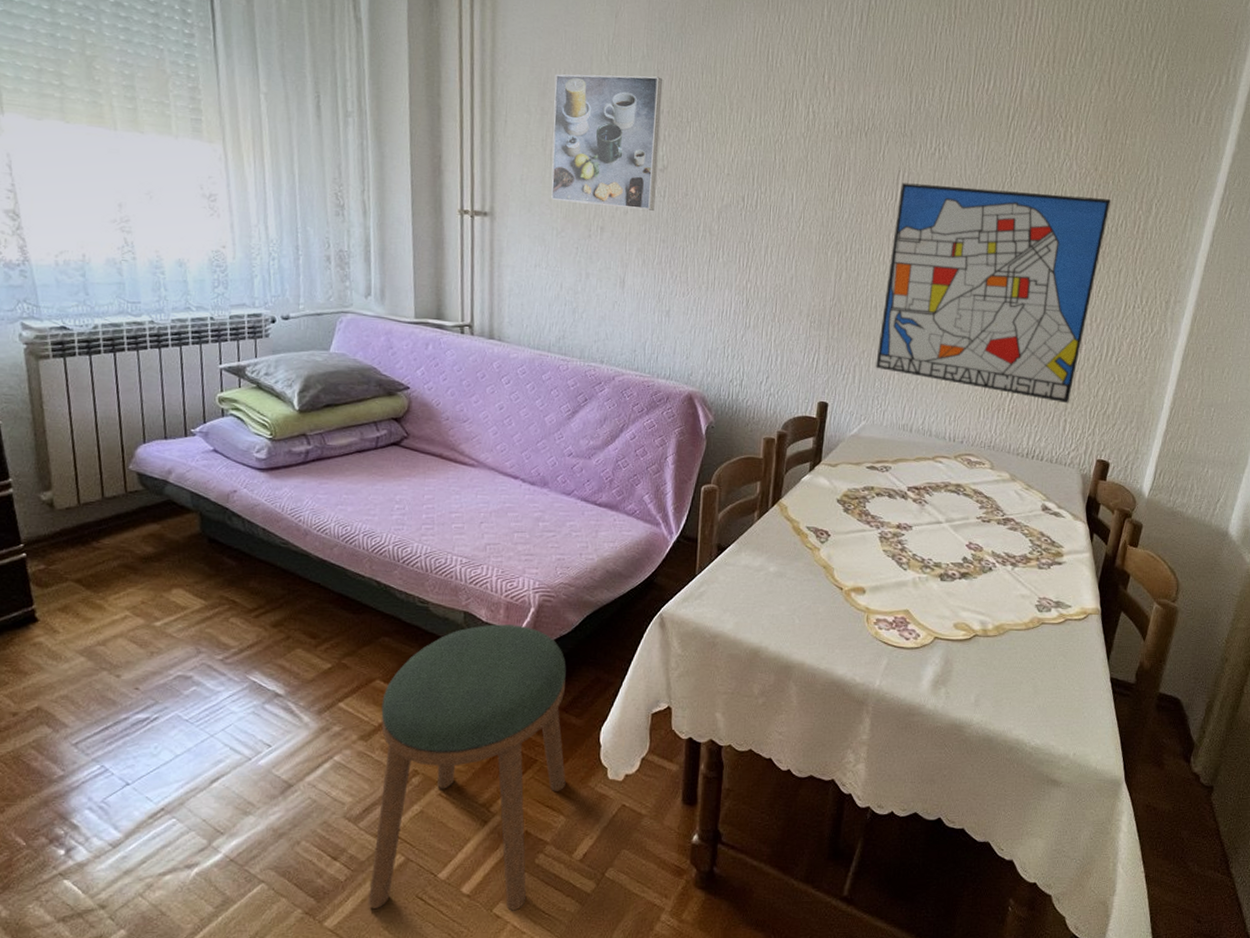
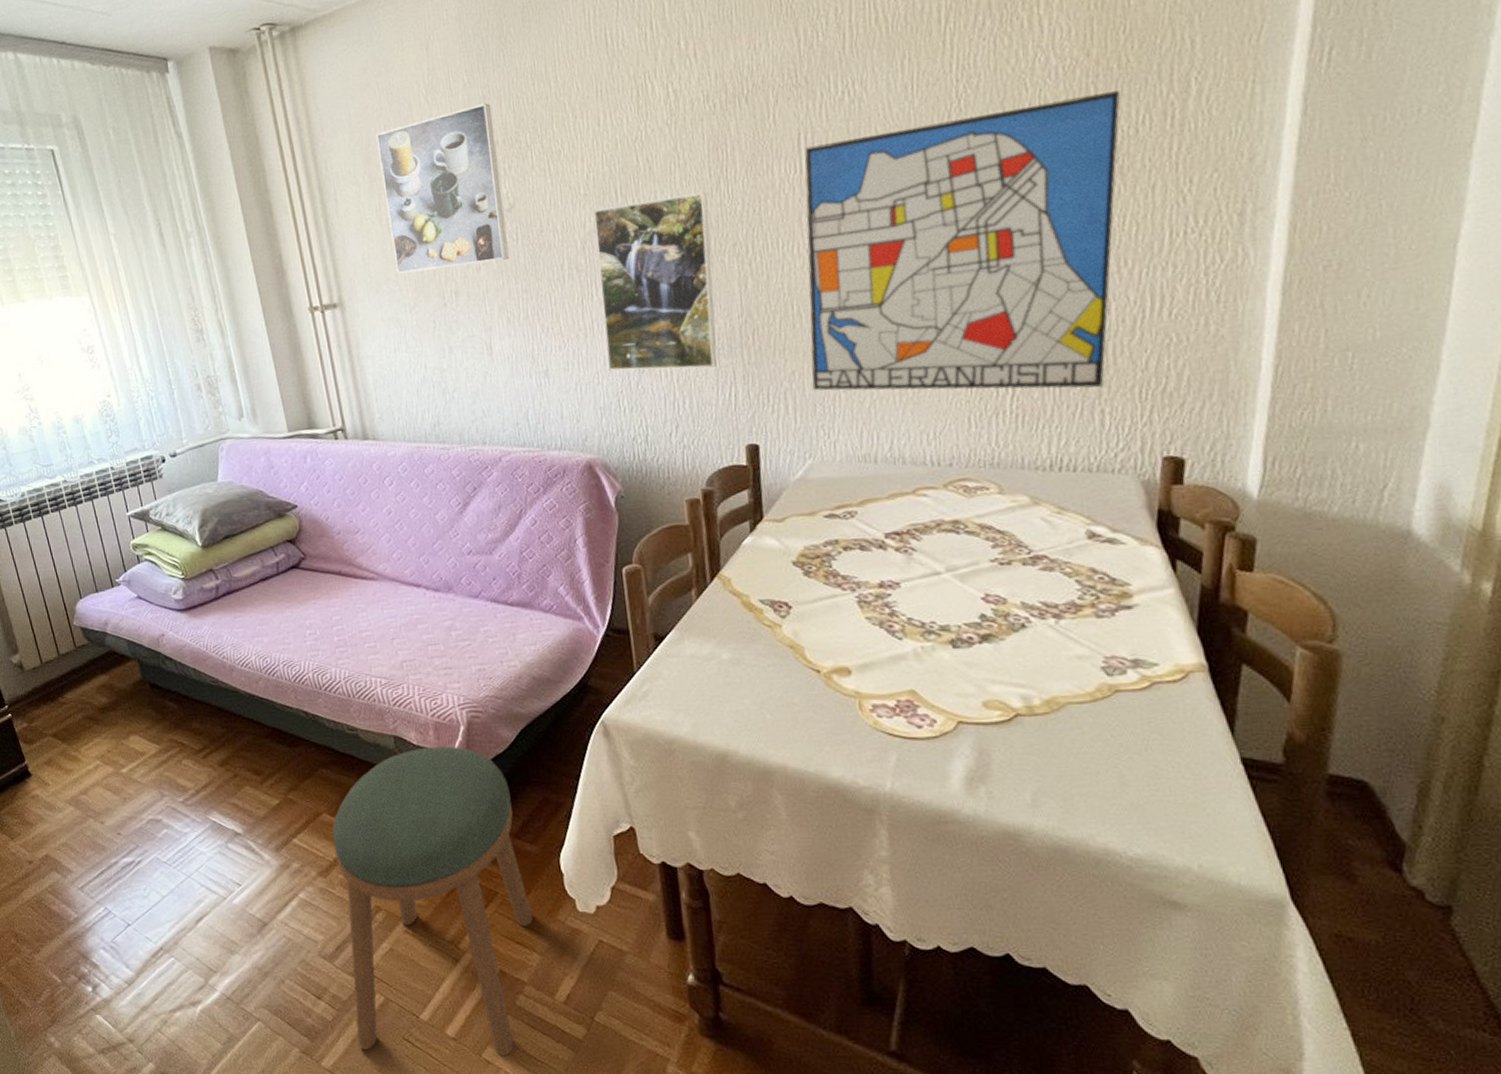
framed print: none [721,188,824,336] -> present [593,191,717,371]

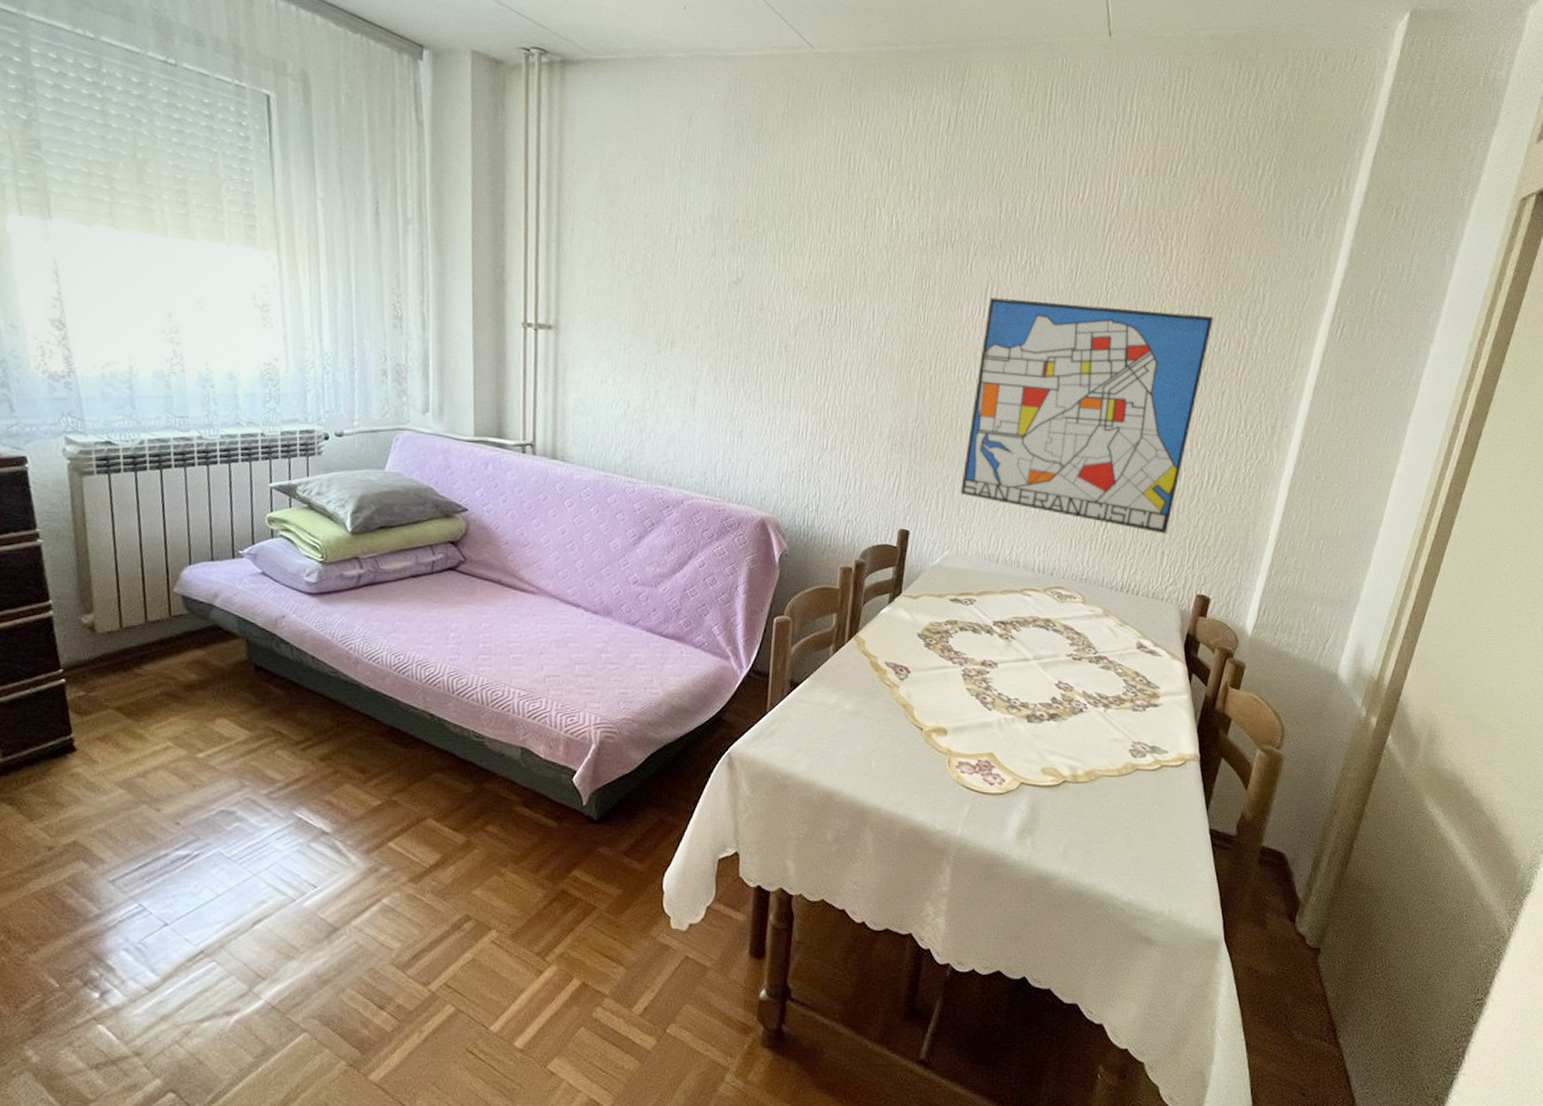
stool: present [332,746,533,1057] -> none [415,761,629,1068]
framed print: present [376,103,509,273] -> none [619,180,739,325]
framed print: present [593,191,717,371] -> none [797,302,907,459]

